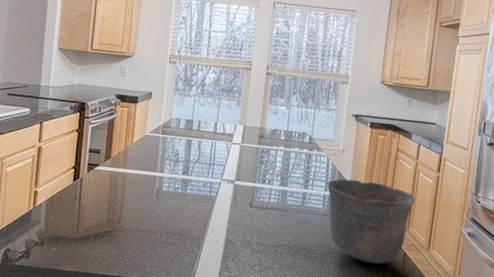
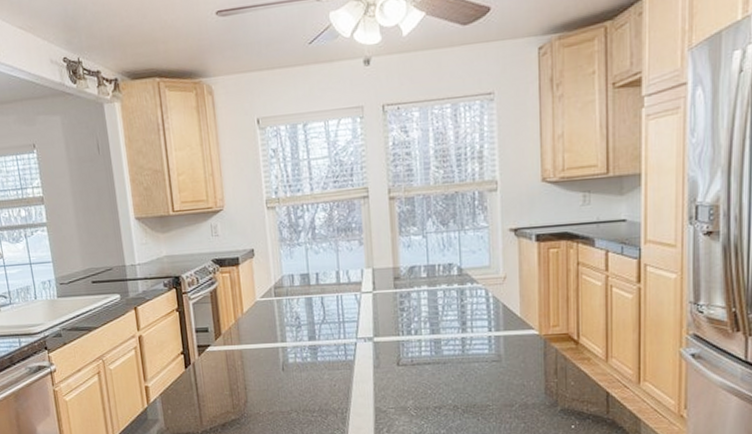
cup: present [327,179,415,264] -> none [490,310,611,411]

